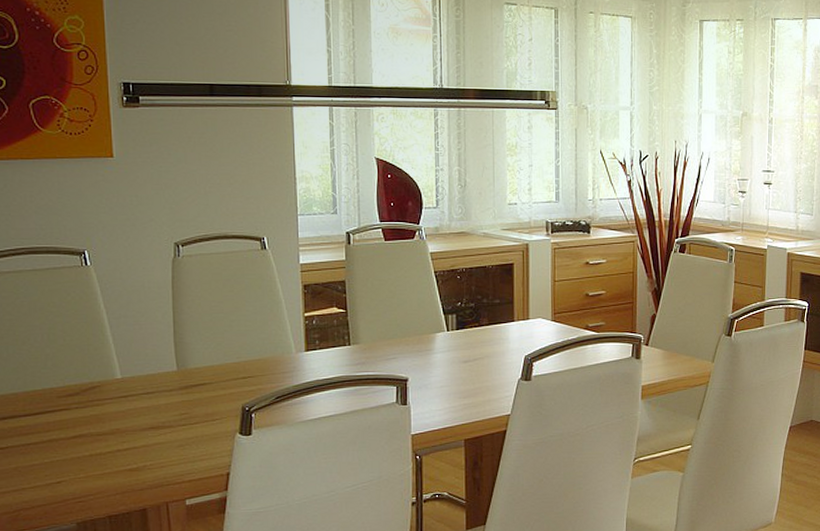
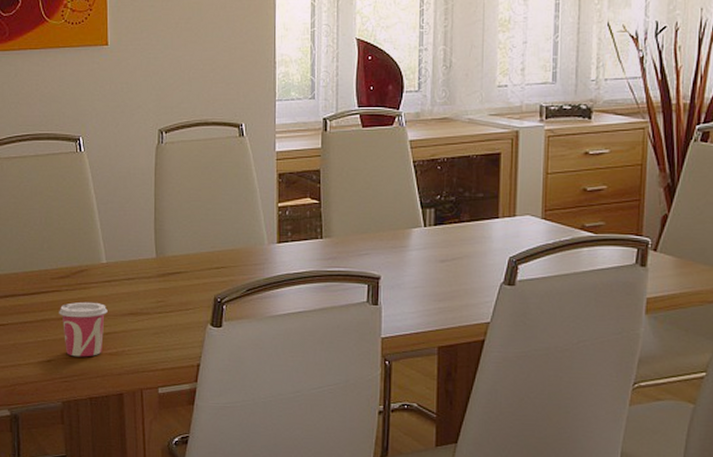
cup: none [68,418,125,476] -> present [59,301,108,357]

